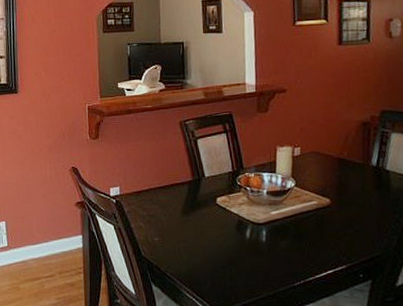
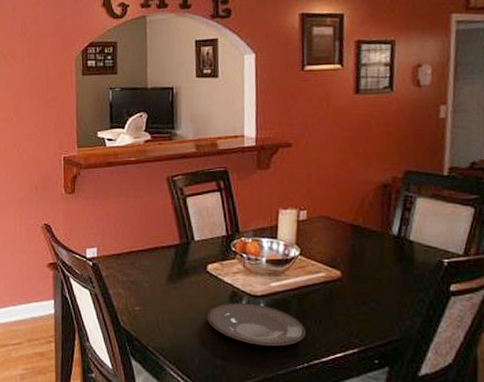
plate: none [217,230,302,267] -> present [206,303,306,347]

